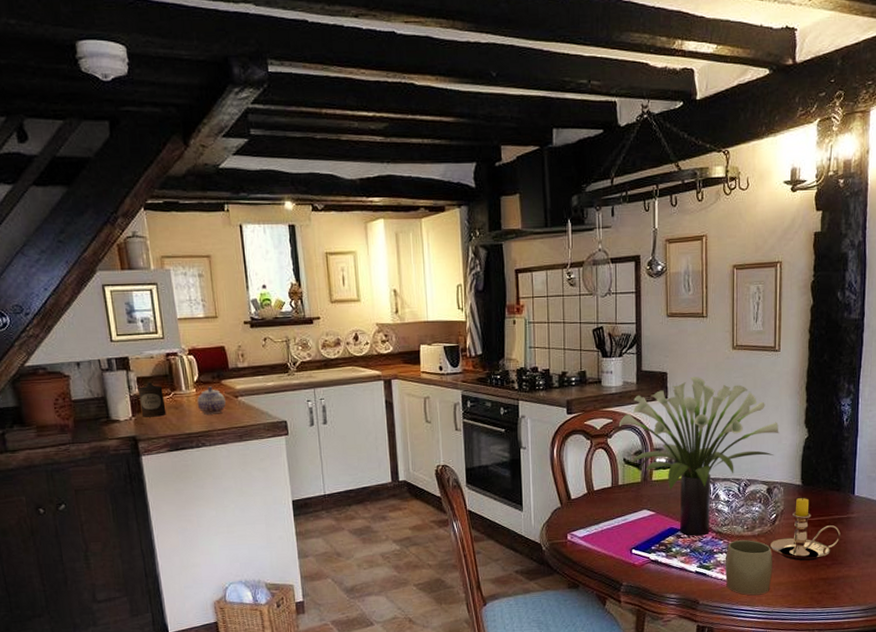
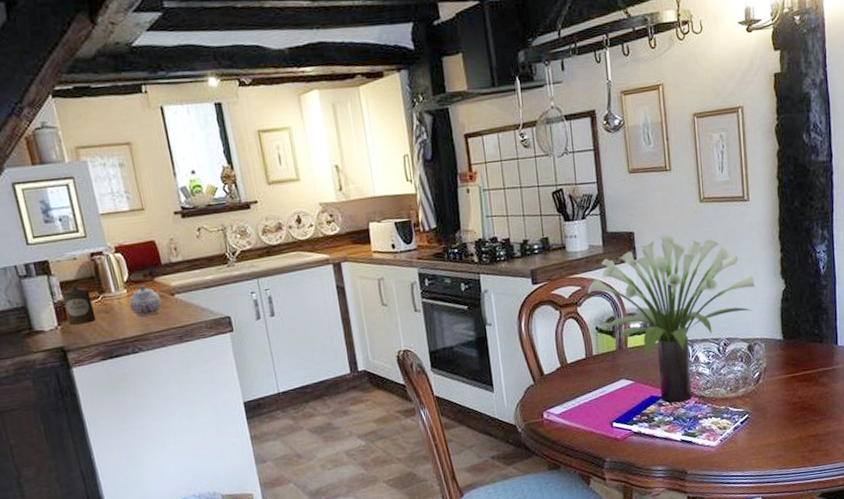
mug: present [724,540,773,596] -> none [710,401,761,461]
candlestick: present [769,497,841,561] -> none [755,352,827,419]

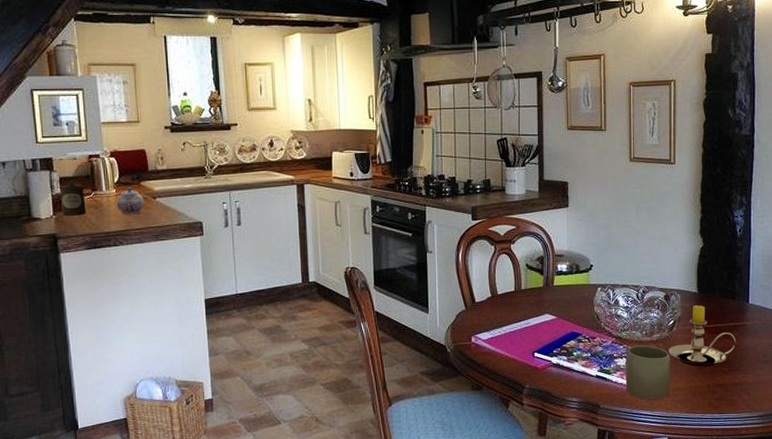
flower arrangement: present [587,234,755,403] -> none [521,187,676,341]
mug: none [710,401,761,461] -> present [624,345,672,400]
candlestick: none [755,352,827,419] -> present [668,304,736,367]

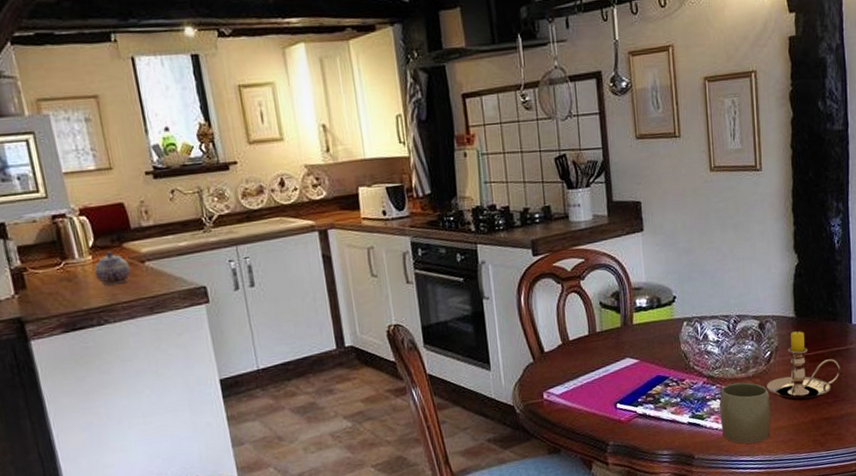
canister: present [59,183,86,216] -> none [19,251,58,294]

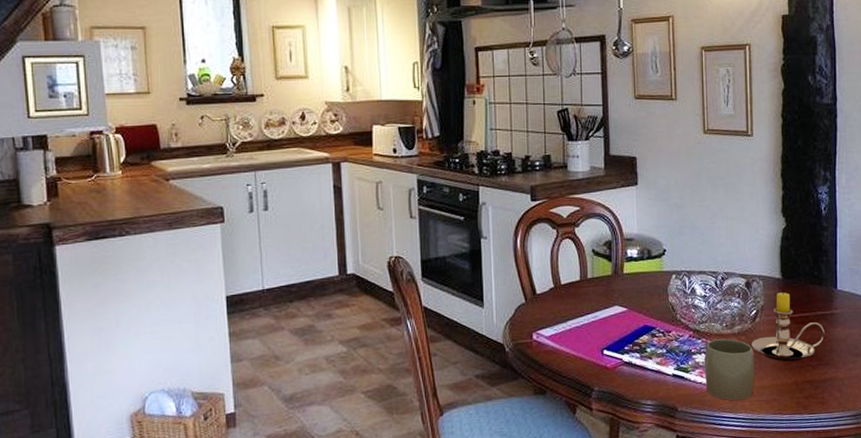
teapot: present [94,251,131,286] -> none [122,168,155,200]

